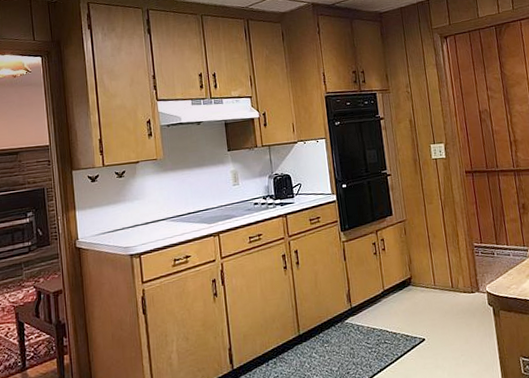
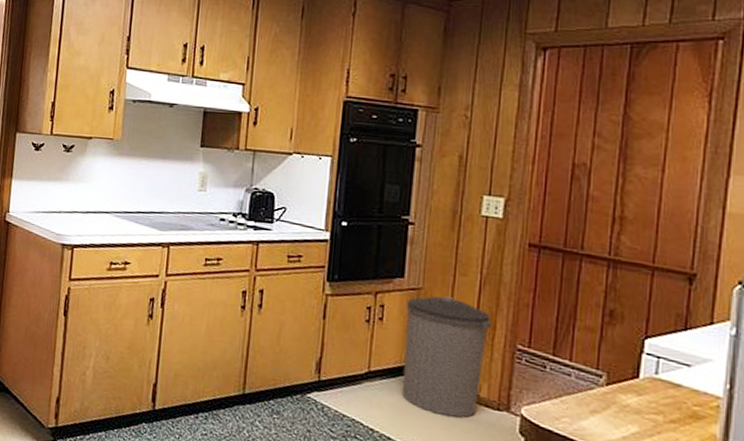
trash can: none [398,221,459,308] -> present [402,296,493,418]

